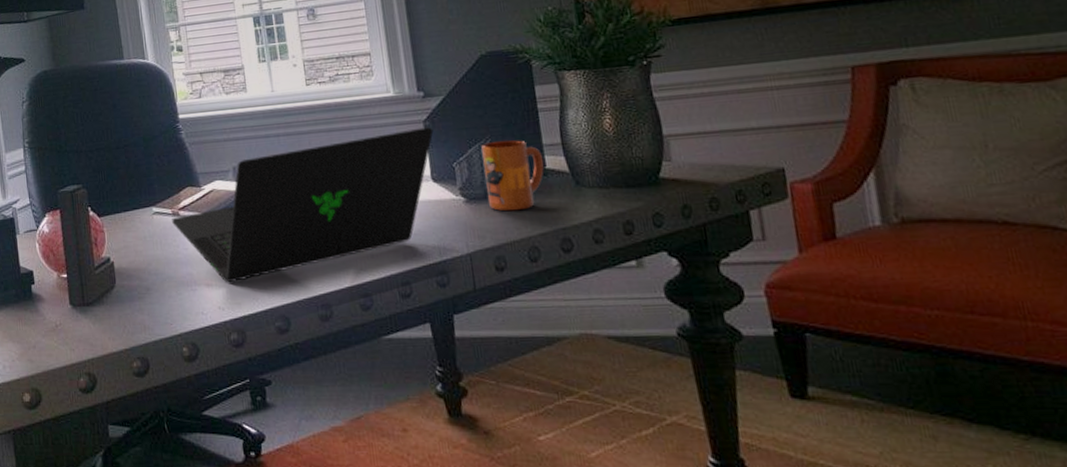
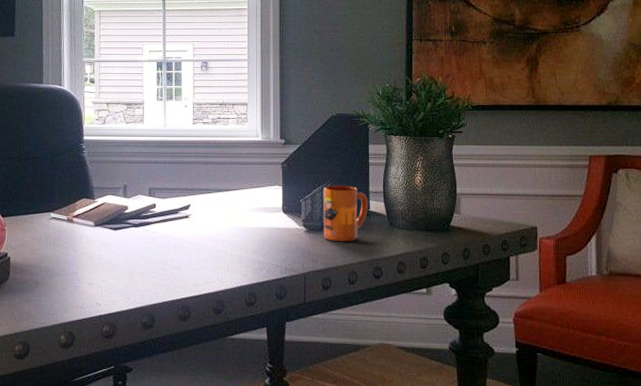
laptop: present [172,127,434,283] -> none [66,168,289,283]

